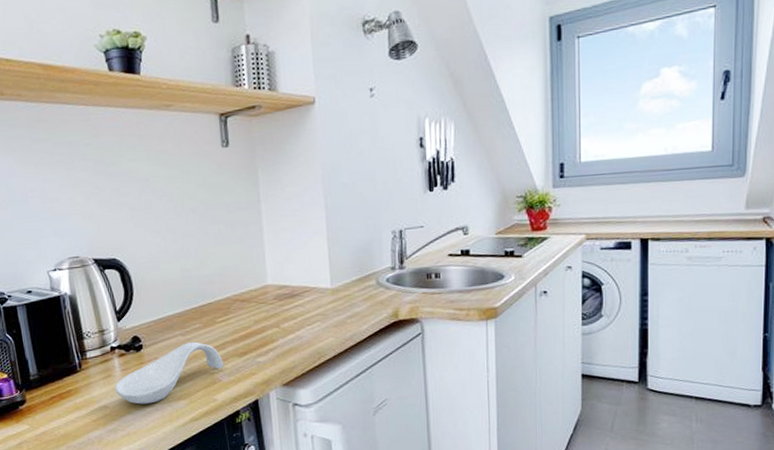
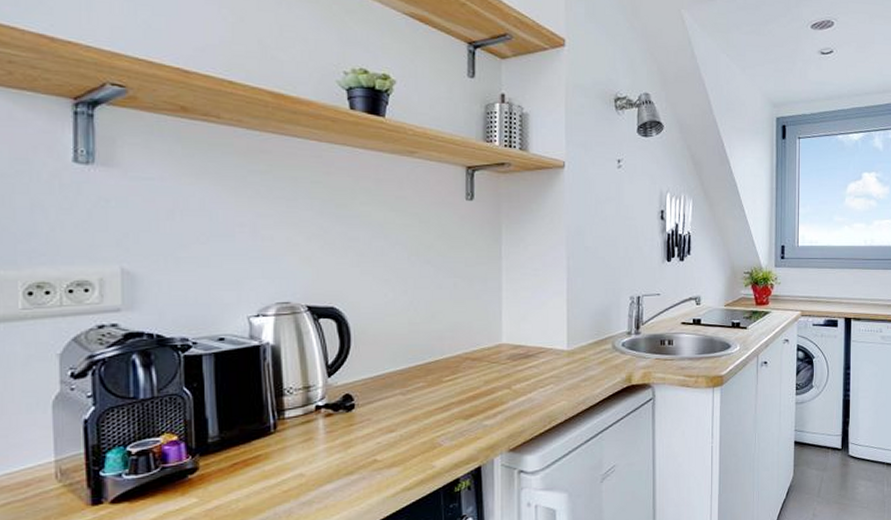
spoon rest: present [114,342,224,405] -> none [314,403,446,472]

